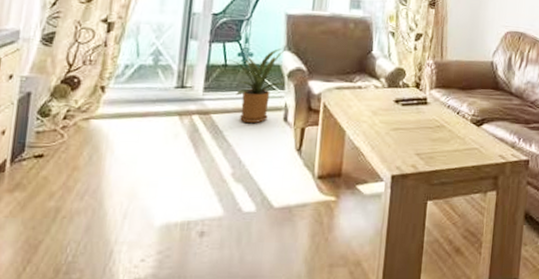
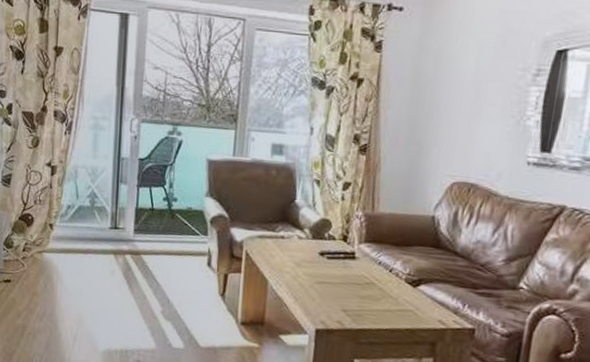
house plant: present [224,48,285,124] -> none [151,194,207,266]

